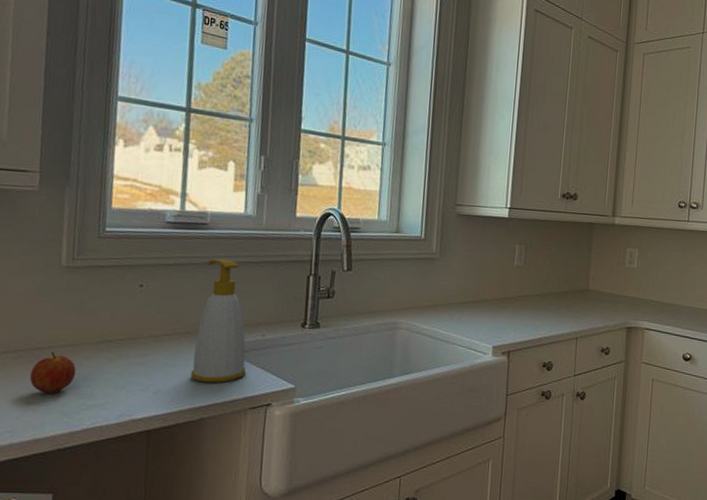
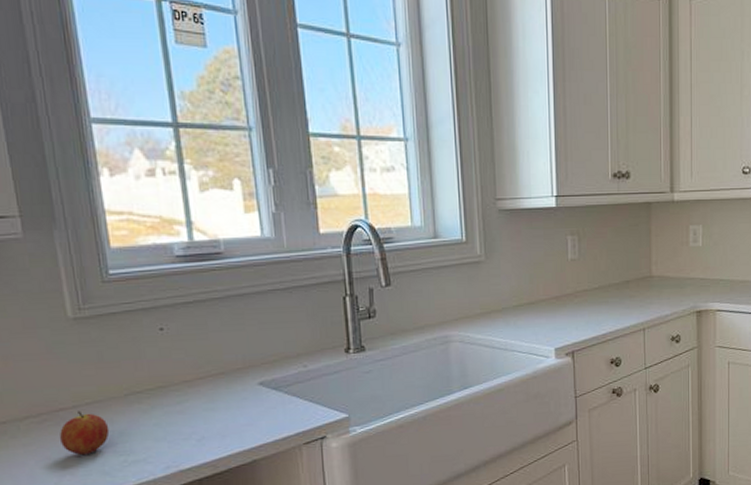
soap bottle: present [191,258,246,383] -> none [229,289,293,423]

